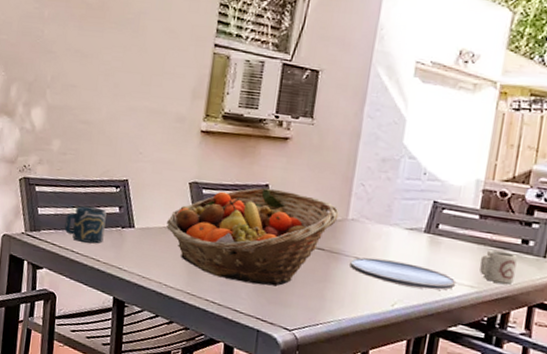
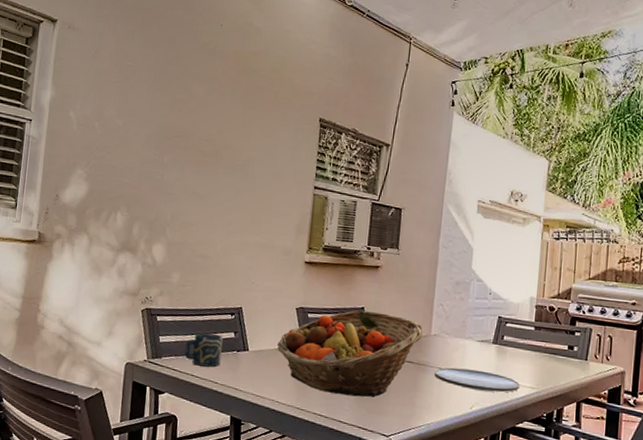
cup: present [479,250,518,285] -> none [537,356,566,384]

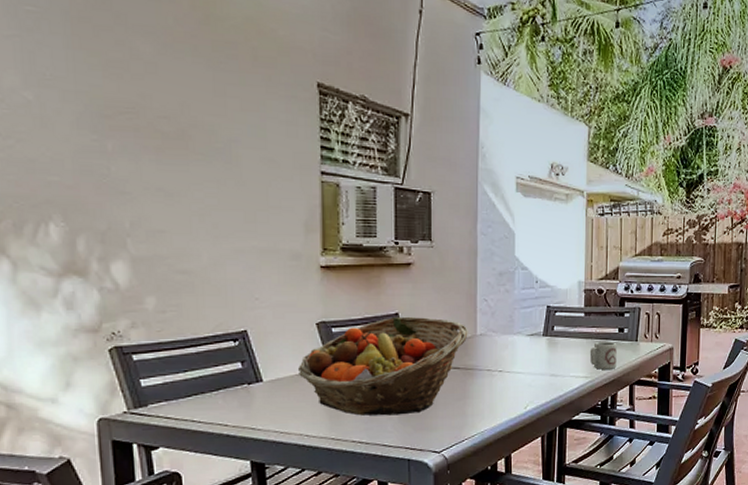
cup: present [184,332,223,367] -> none [178,367,228,409]
plate: present [434,367,520,393] -> none [484,366,574,388]
cup: none [537,356,566,384] -> present [589,342,617,370]

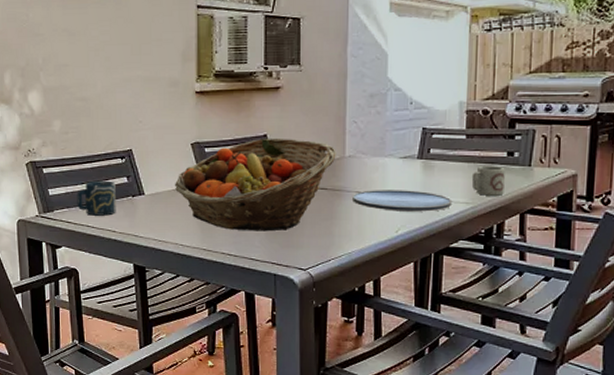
cup: none [178,367,228,409] -> present [77,180,116,216]
plate: none [484,366,574,388] -> present [353,190,453,212]

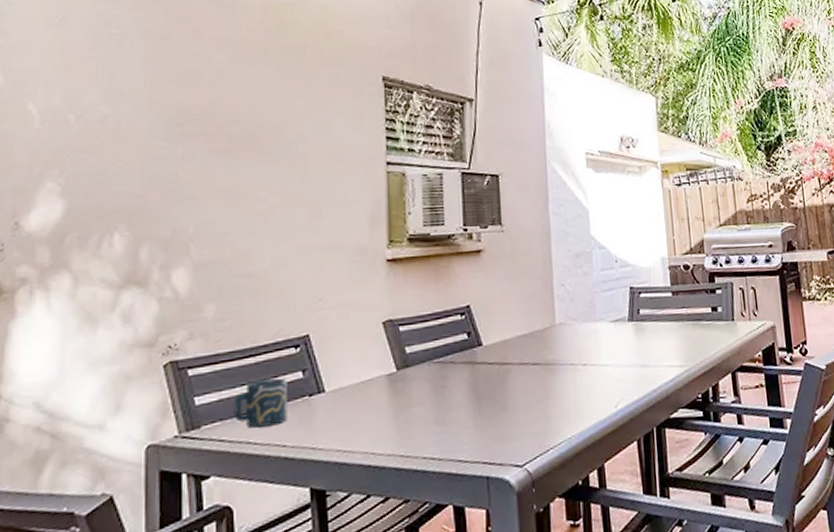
fruit basket: present [174,138,336,232] -> none [362,308,546,426]
plate: present [353,190,453,212] -> none [567,357,668,384]
cup: present [471,166,505,196] -> none [682,323,714,357]

